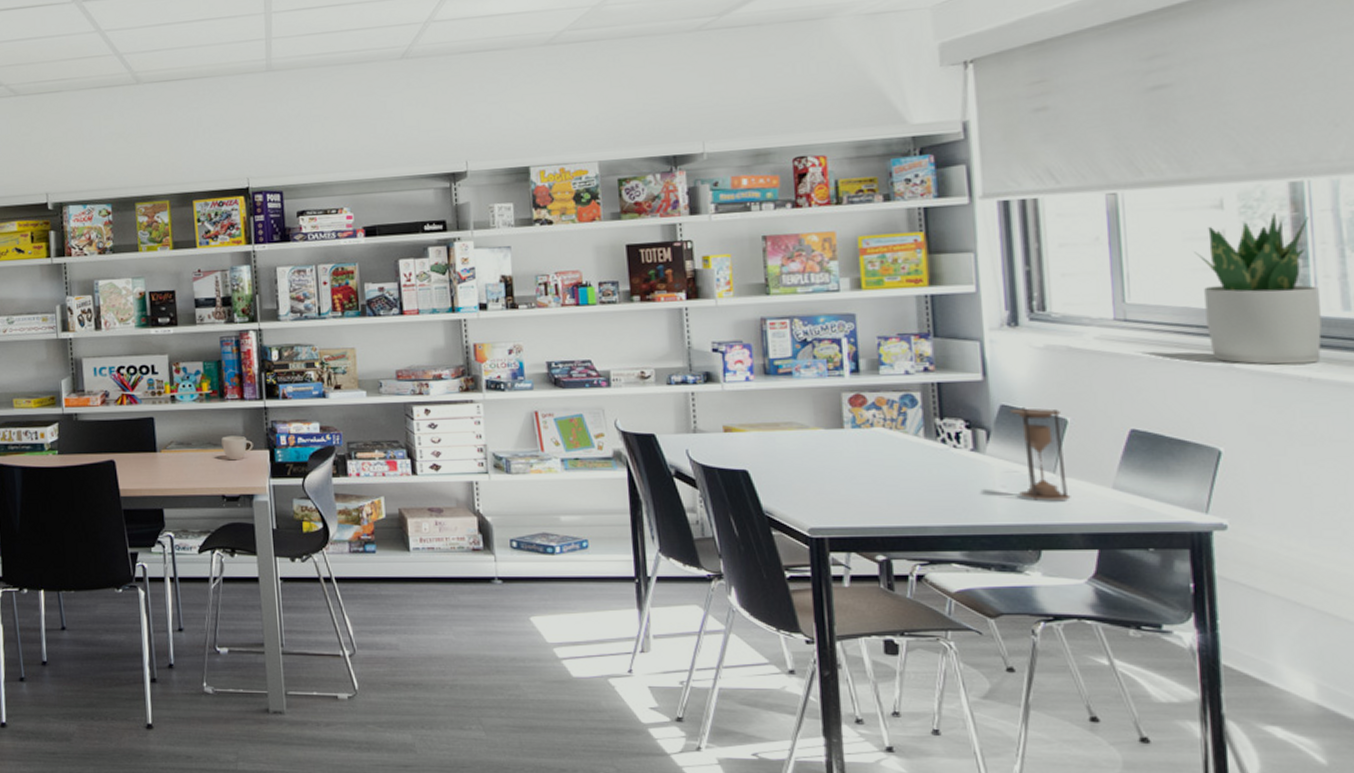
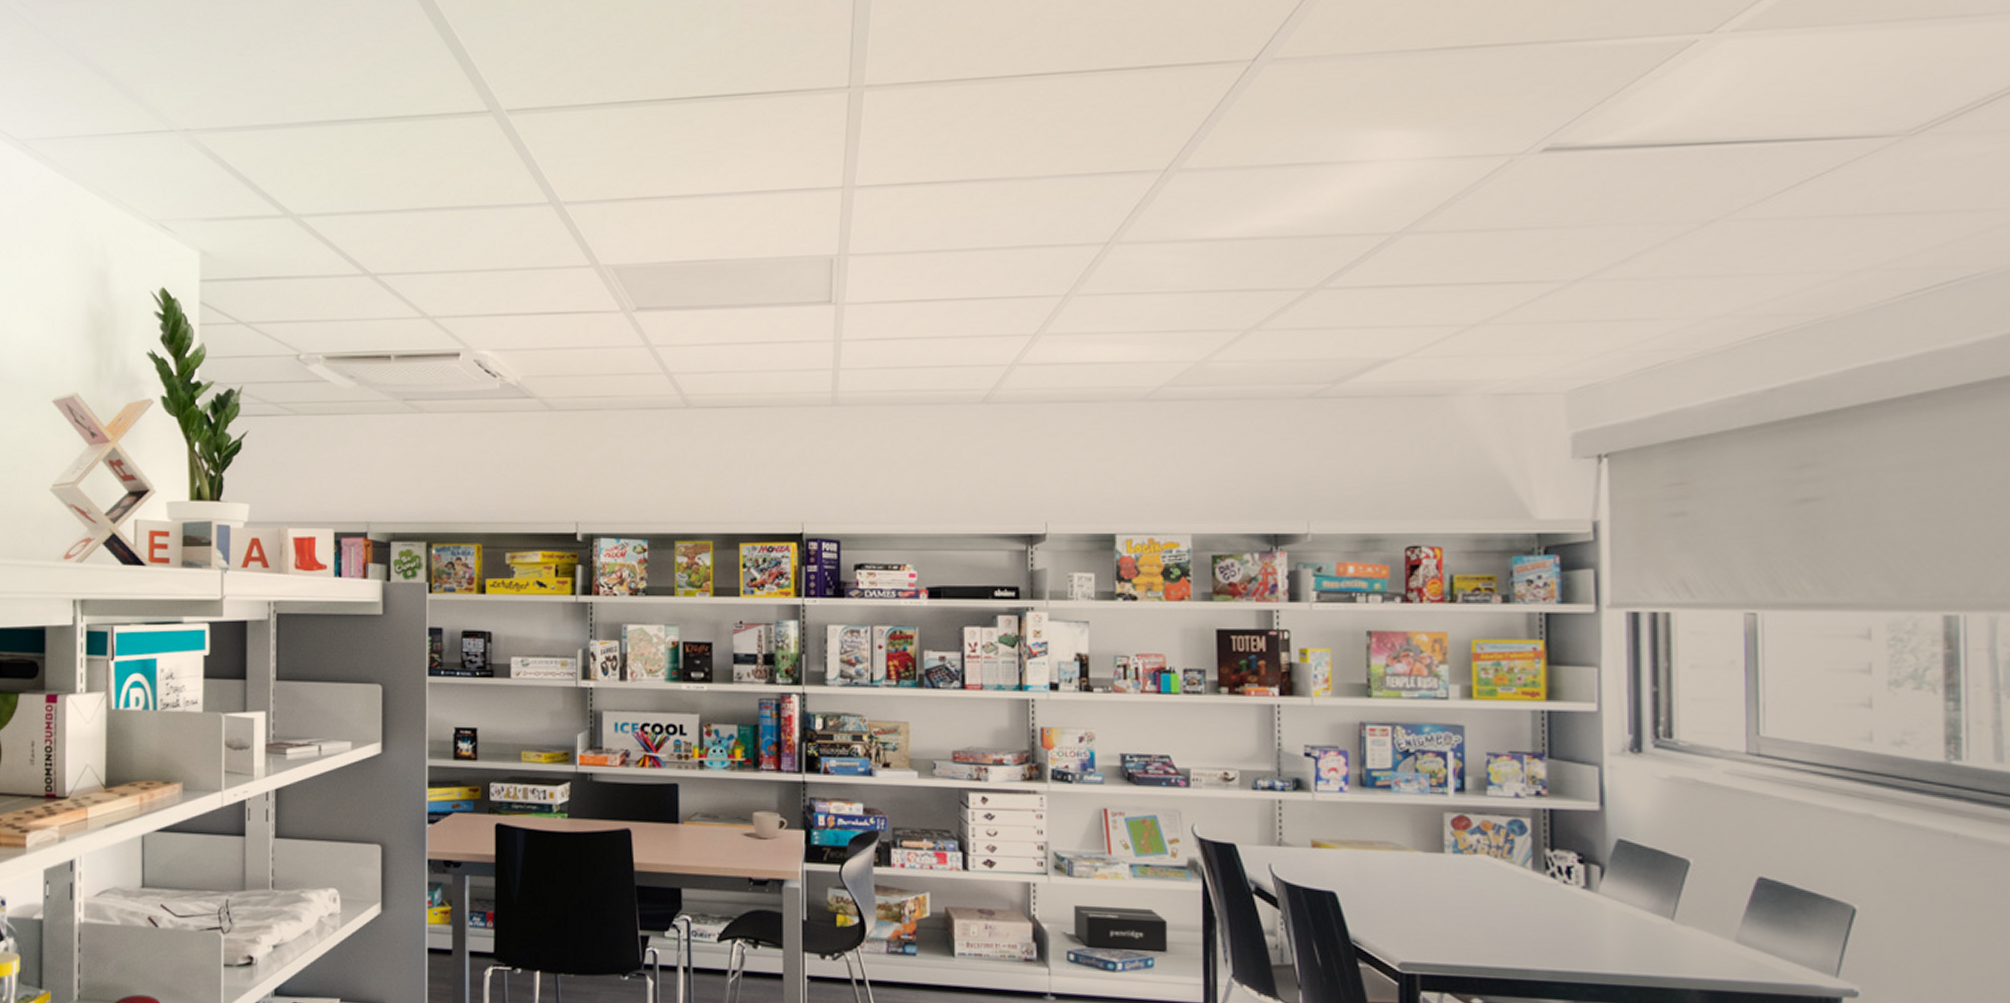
box: none [513,497,600,535] -> present [1073,904,1168,952]
hourglass: present [1010,406,1071,501] -> none [1628,843,1690,951]
planter: present [1194,212,1322,365] -> none [1837,648,1971,818]

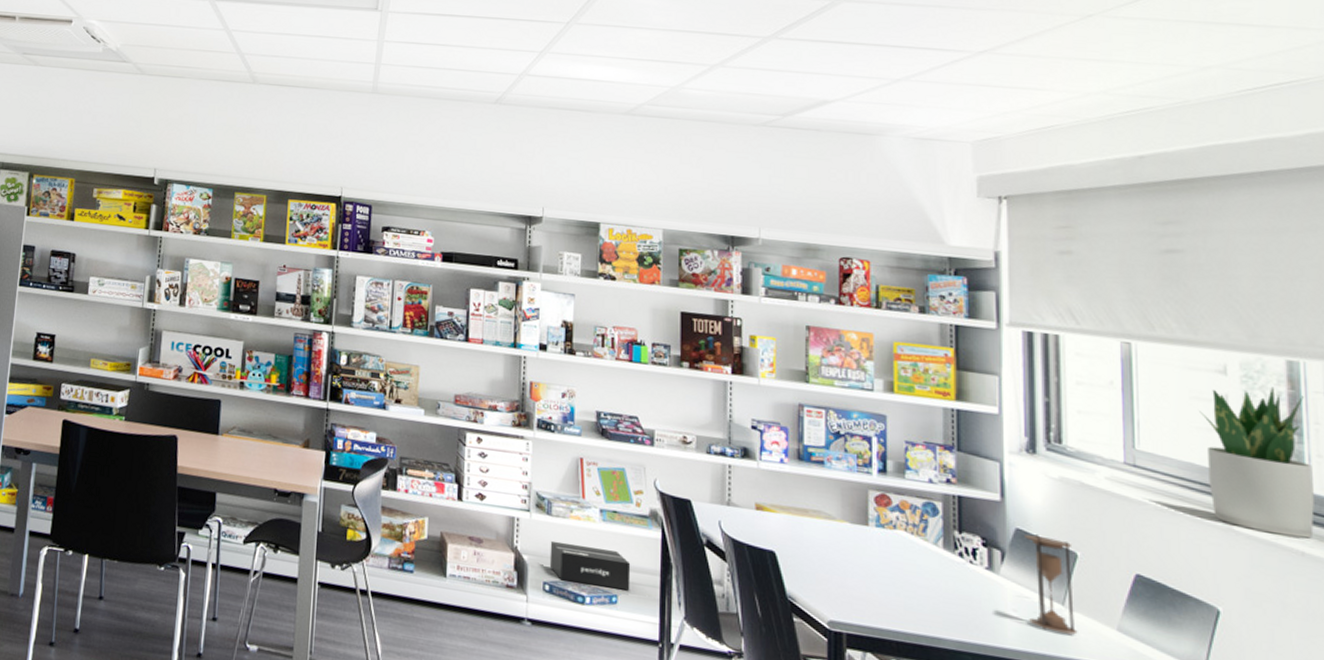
cup: present [752,811,788,840] -> none [281,430,311,457]
hourglass: none [1628,843,1690,951] -> present [1025,533,1078,635]
planter: none [1837,648,1971,818] -> present [1199,386,1315,539]

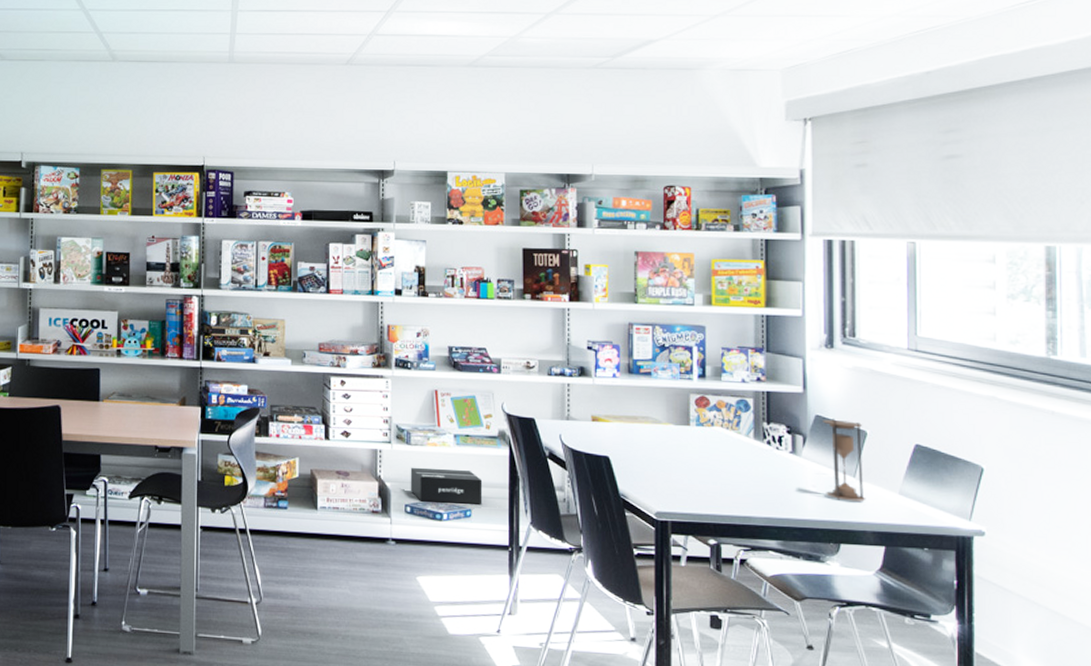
planter: present [1199,386,1315,539] -> none [972,270,1064,399]

